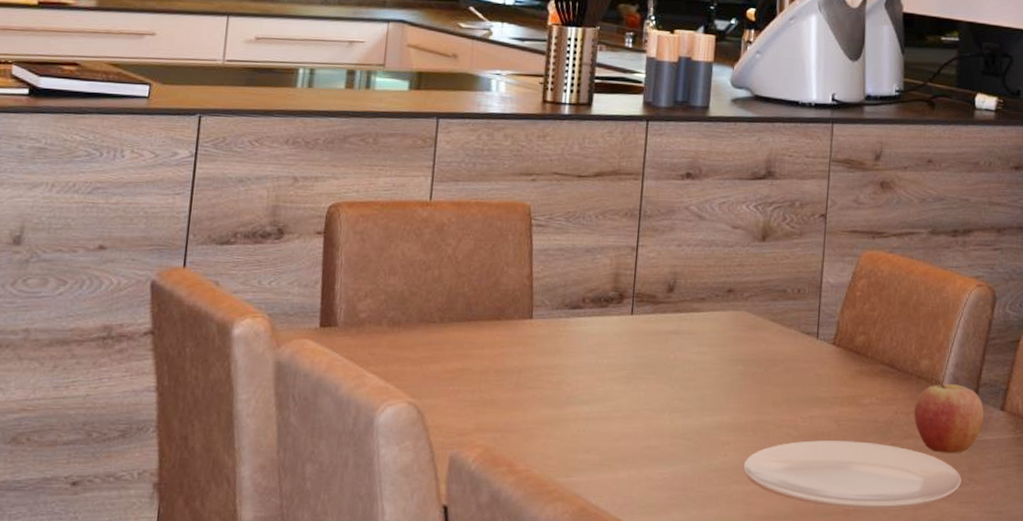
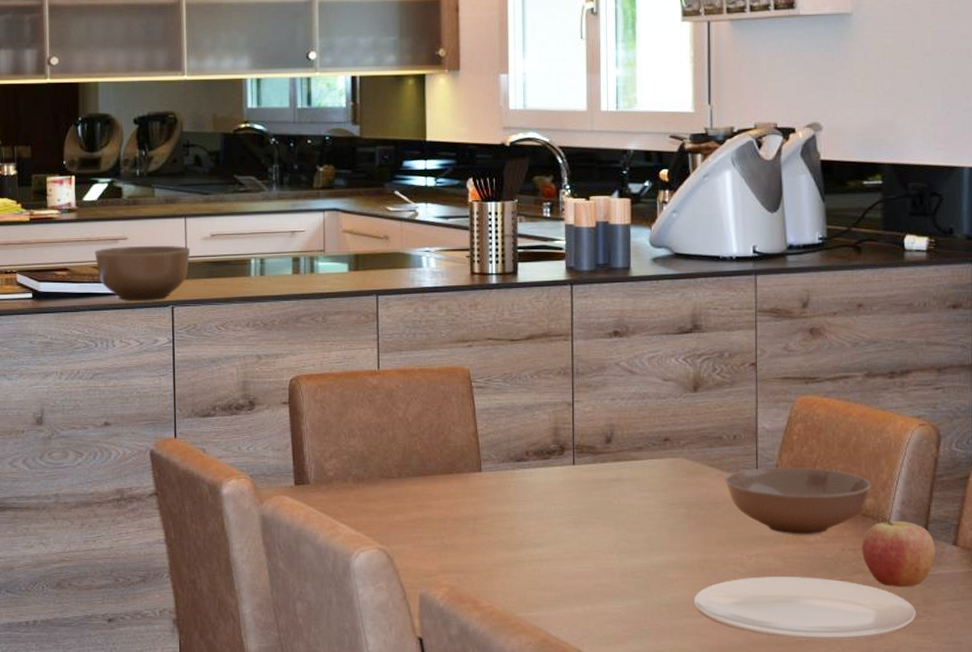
bowl: none [113,42,230,108] -> present [95,245,191,302]
bowl: none [786,324,929,396] -> present [725,468,872,534]

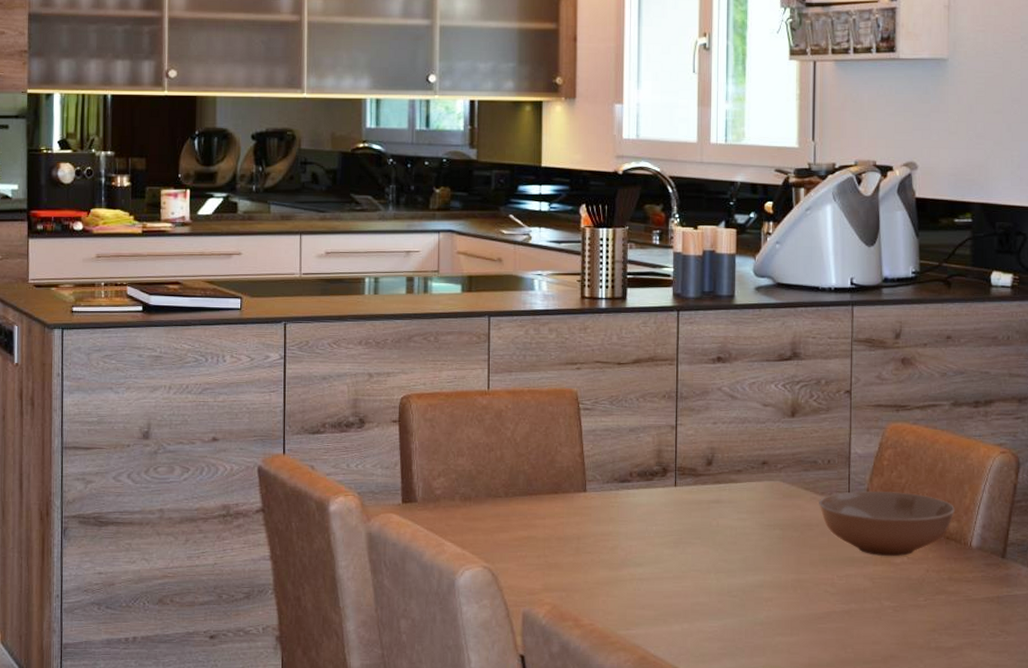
bowl: present [95,245,191,302] -> none [208,261,305,318]
plate: present [693,577,916,640] -> none [786,596,993,658]
fruit: present [862,514,937,587] -> none [945,537,1014,607]

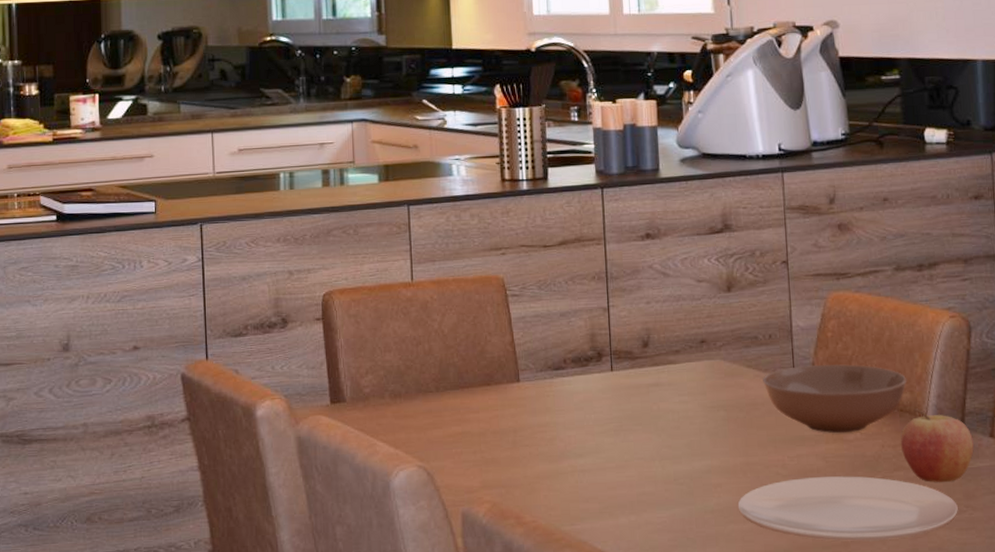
plate: none [786,596,993,658] -> present [737,476,958,541]
fruit: none [945,537,1014,607] -> present [901,408,975,482]

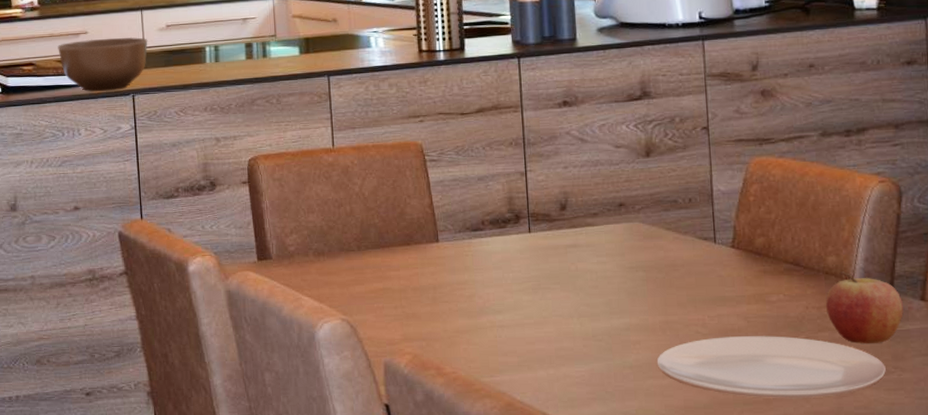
bowl: none [120,161,218,221] -> present [58,37,148,92]
bowl: present [763,364,907,433] -> none [682,228,833,294]

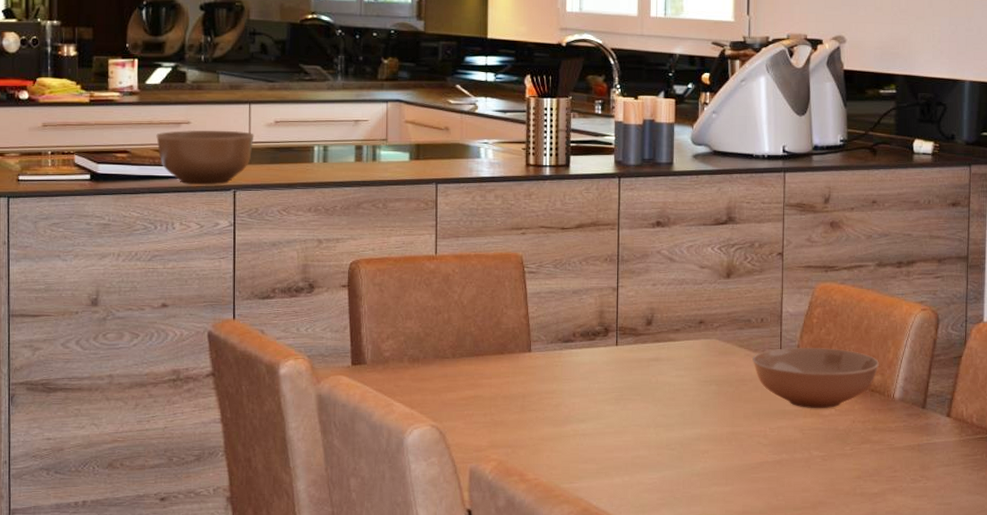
plate: present [656,336,886,398] -> none [721,447,914,504]
bowl: none [682,228,833,294] -> present [752,348,880,408]
fruit: present [826,271,904,344] -> none [870,389,933,455]

